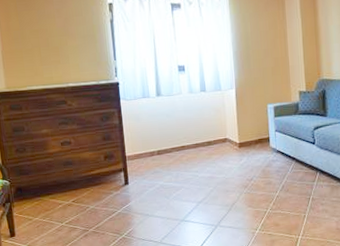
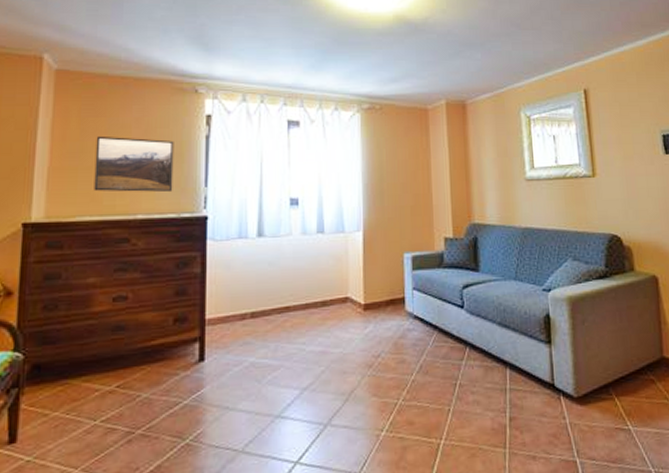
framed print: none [31,25,92,68] -> present [94,135,174,193]

